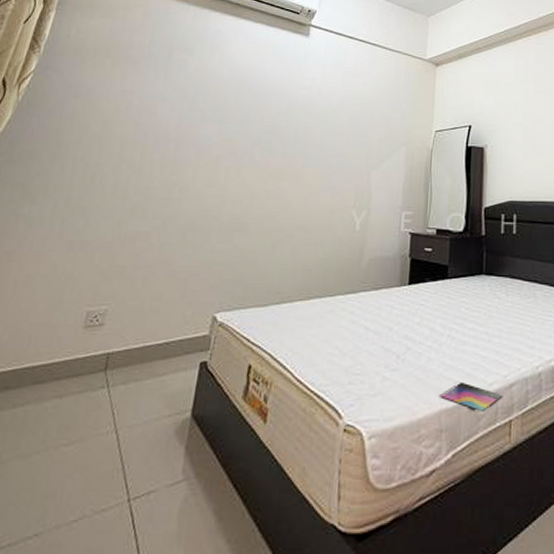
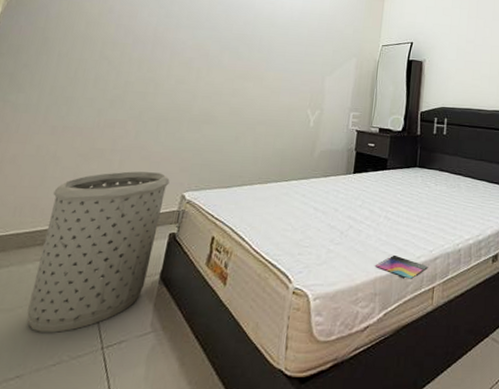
laundry basket: none [45,290,199,482] -> present [27,171,170,333]

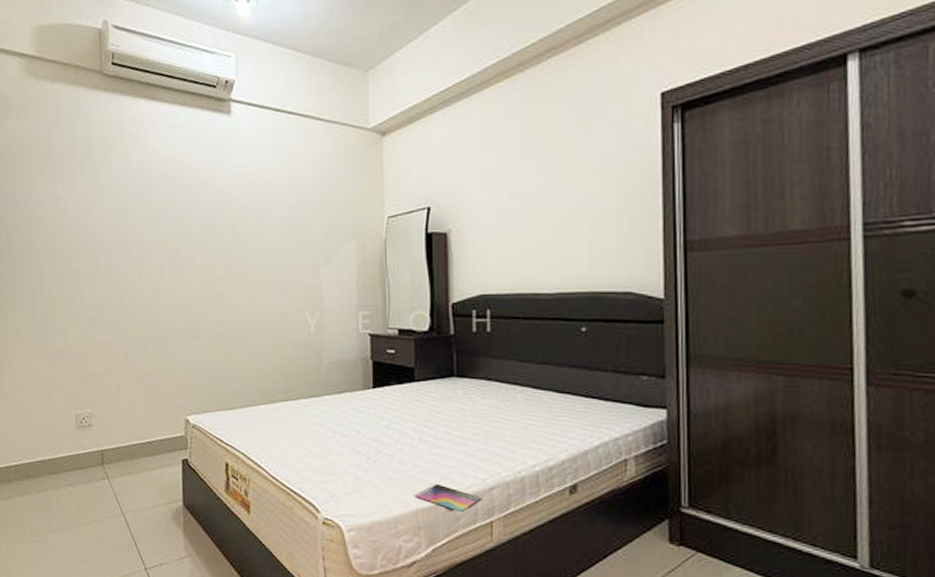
laundry basket: present [27,171,170,333] -> none [64,395,170,553]

